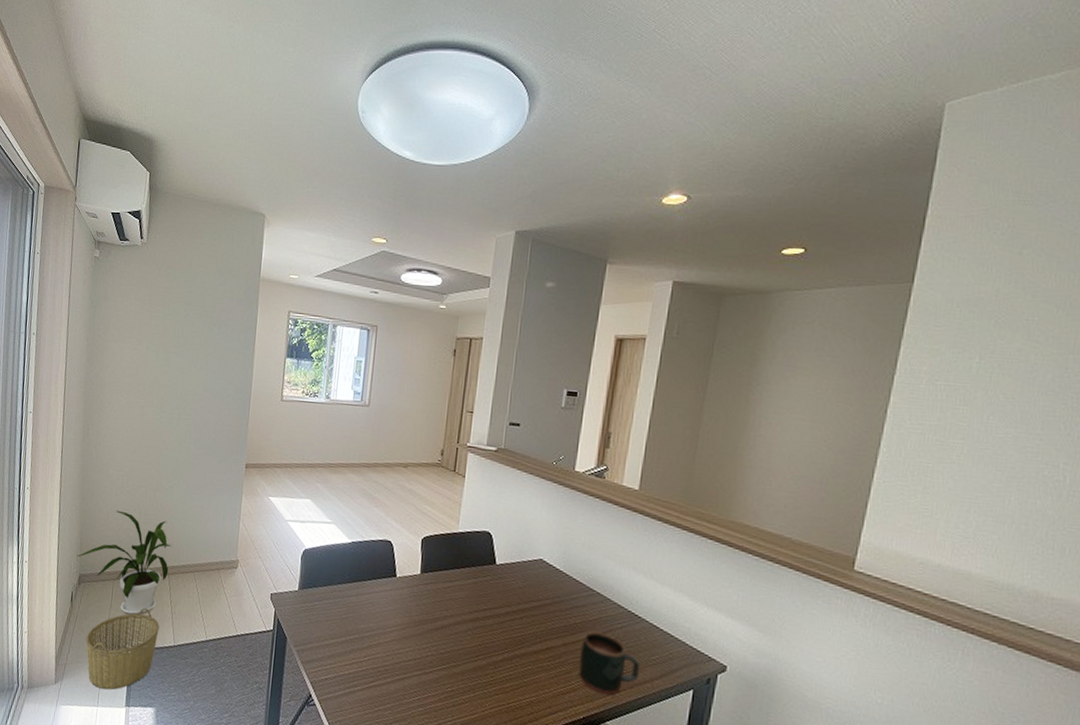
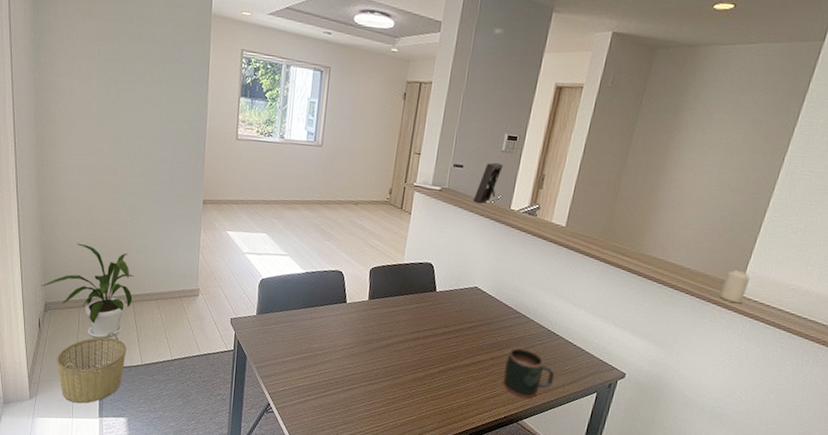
picture frame: none [532,420,564,466] -> present [473,162,503,204]
candle: none [831,539,865,581] -> present [719,269,750,304]

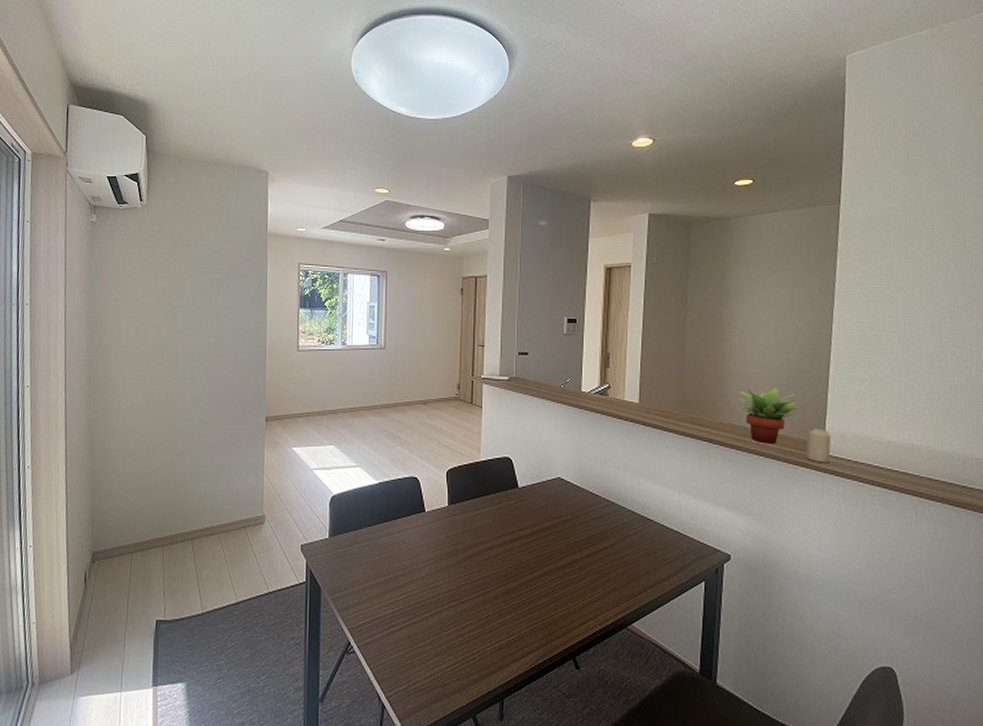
house plant: present [41,243,134,339] -> none [88,479,192,587]
basket: present [56,332,127,404] -> none [104,578,185,672]
picture frame: present [473,162,503,204] -> none [543,346,567,390]
mug: present [503,347,555,399] -> none [602,539,657,598]
succulent plant: none [660,224,729,280] -> present [735,387,804,444]

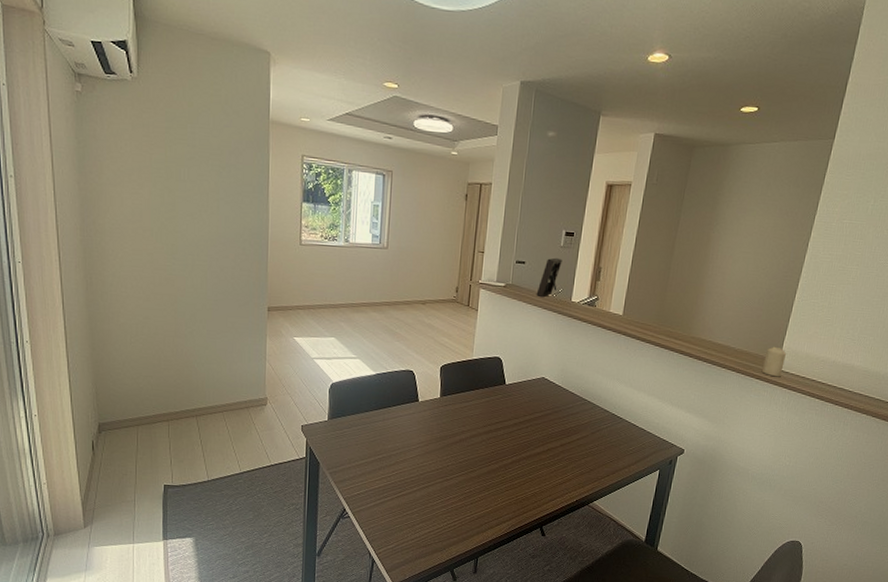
picture frame: none [543,346,567,390] -> present [536,257,563,298]
succulent plant: present [735,387,804,444] -> none [707,308,767,358]

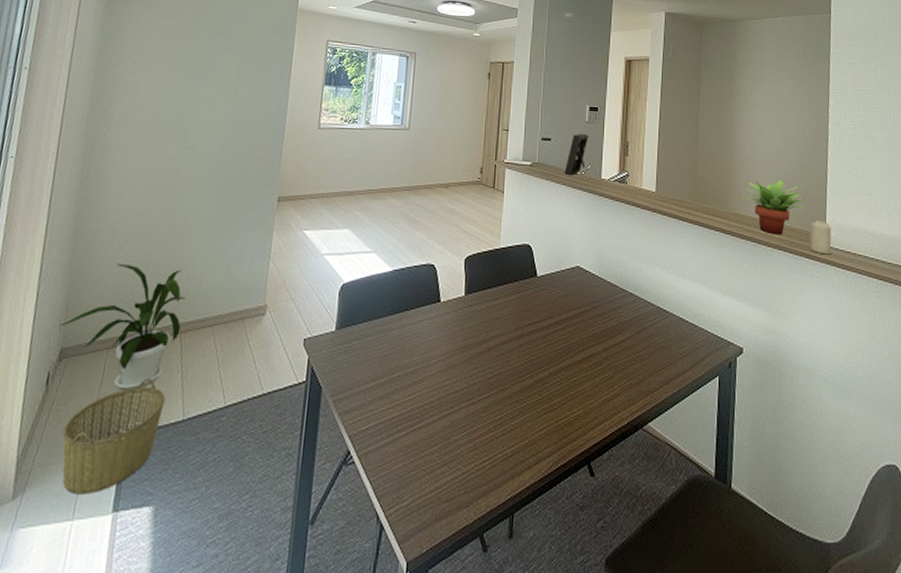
house plant: none [93,358,196,457] -> present [59,263,186,390]
basket: none [113,449,191,527] -> present [62,378,166,494]
succulent plant: none [707,308,767,358] -> present [744,179,807,235]

